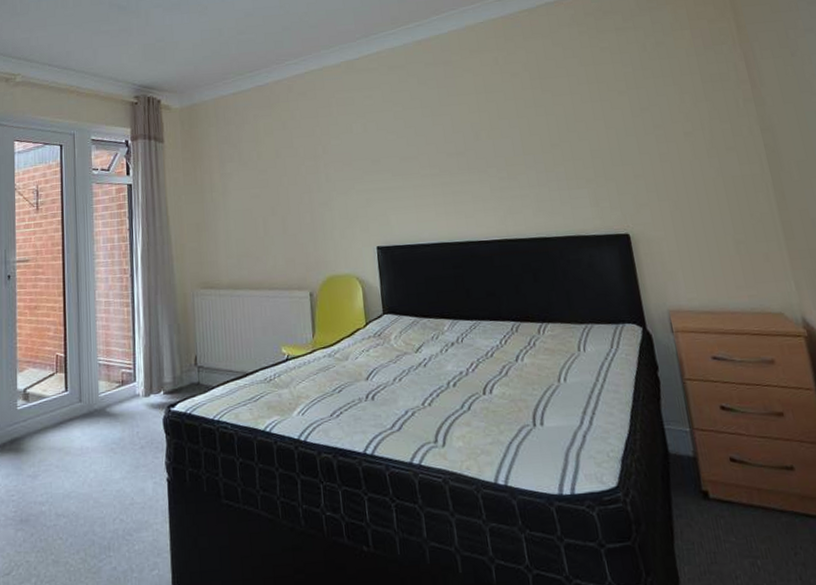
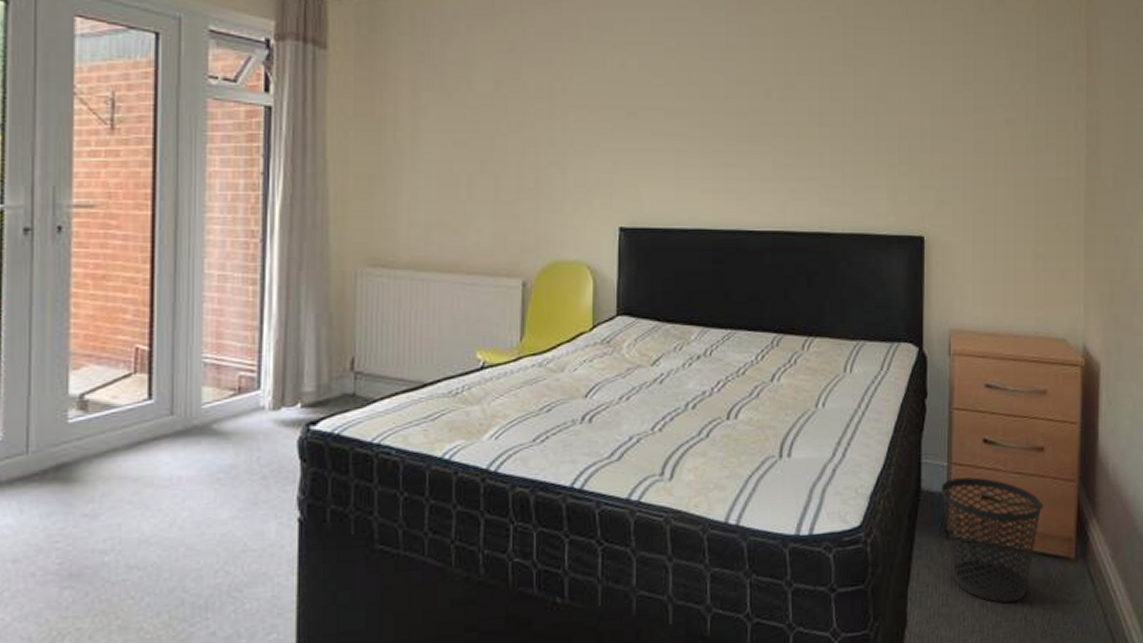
wastebasket: none [688,441,796,563] -> present [941,477,1042,604]

